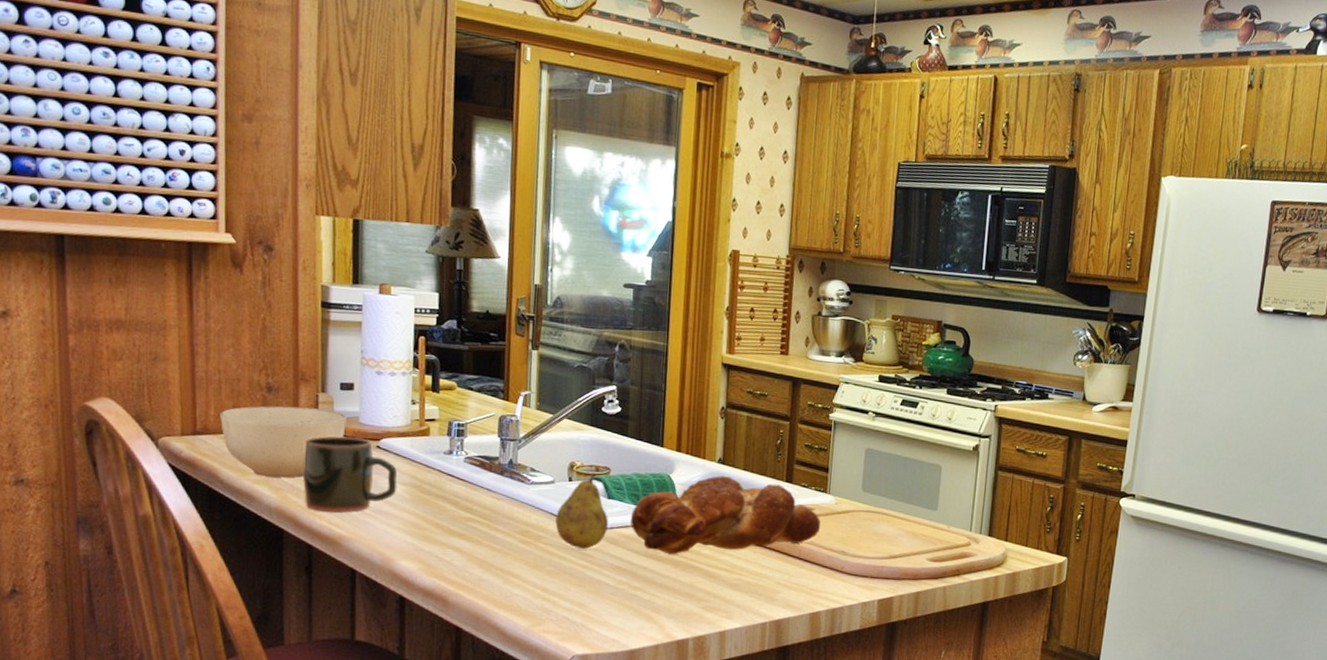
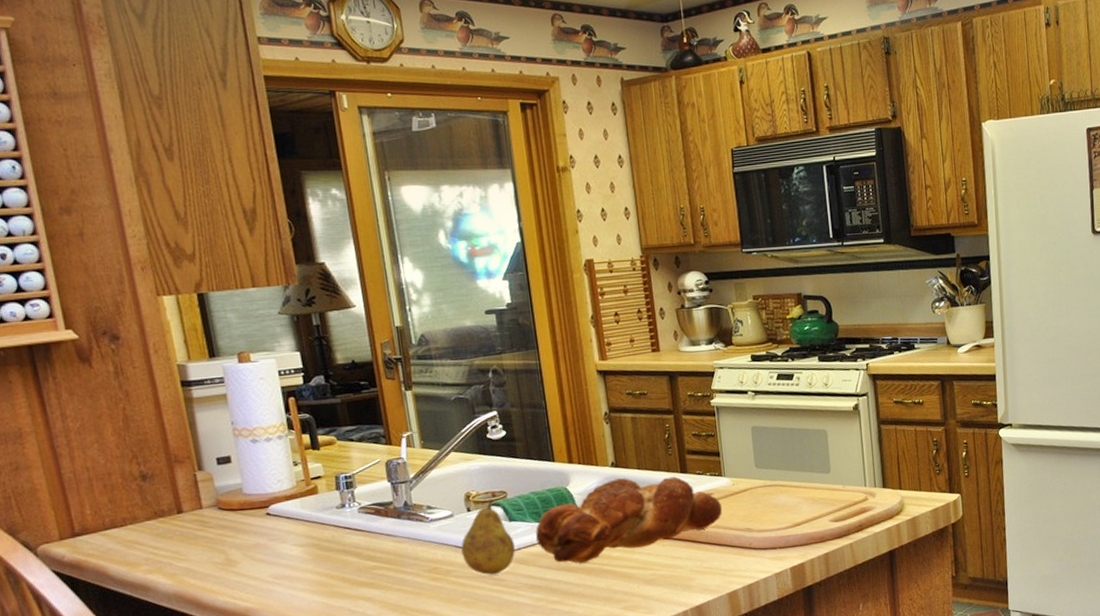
bowl: present [219,405,348,478] -> none [96,486,231,565]
mug: present [302,436,398,512] -> none [191,508,296,588]

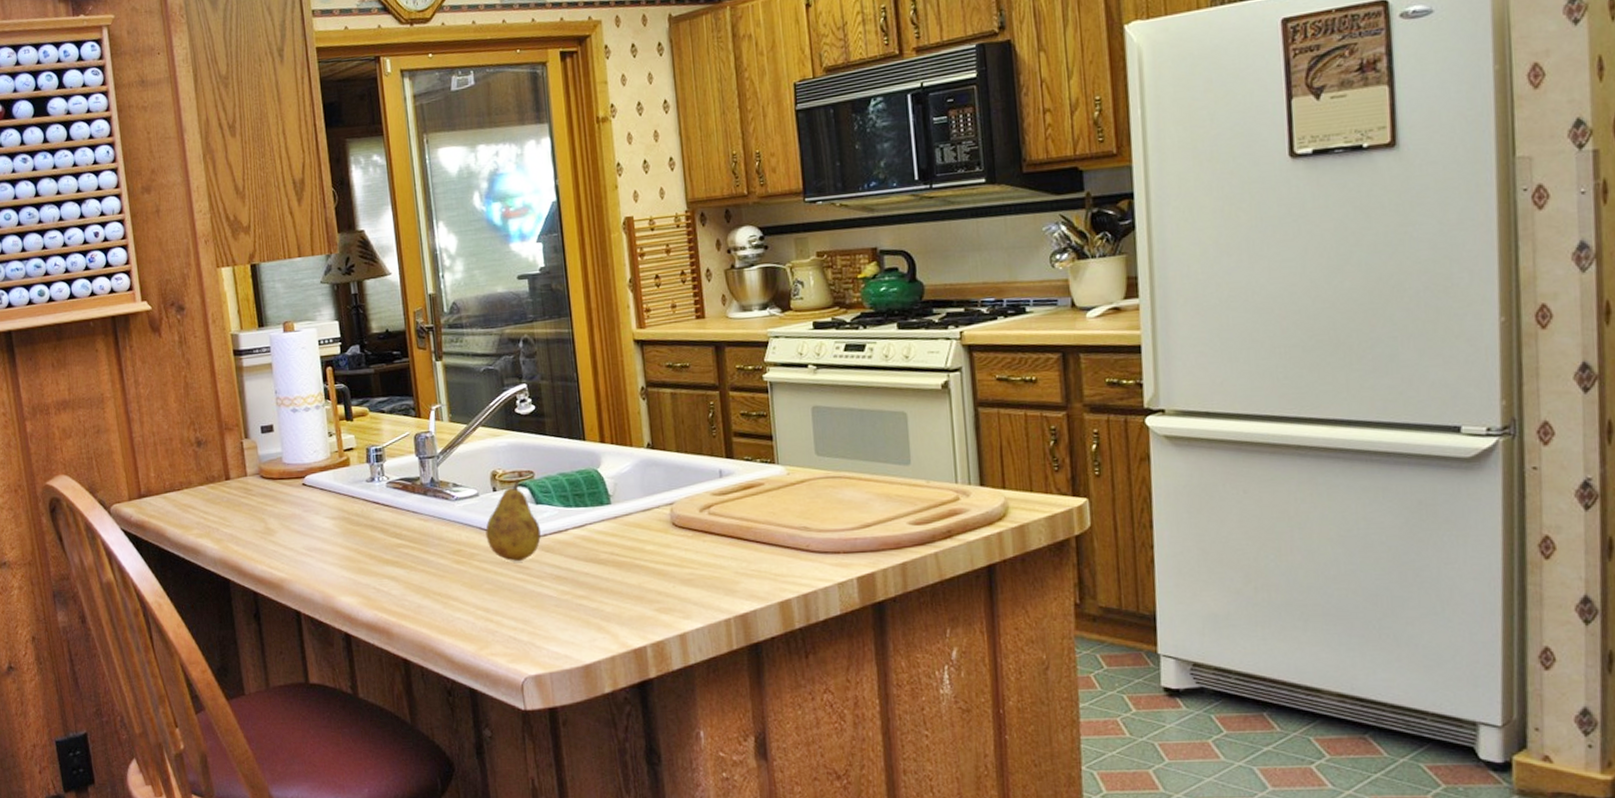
bread loaf: present [535,476,723,564] -> none [562,461,775,556]

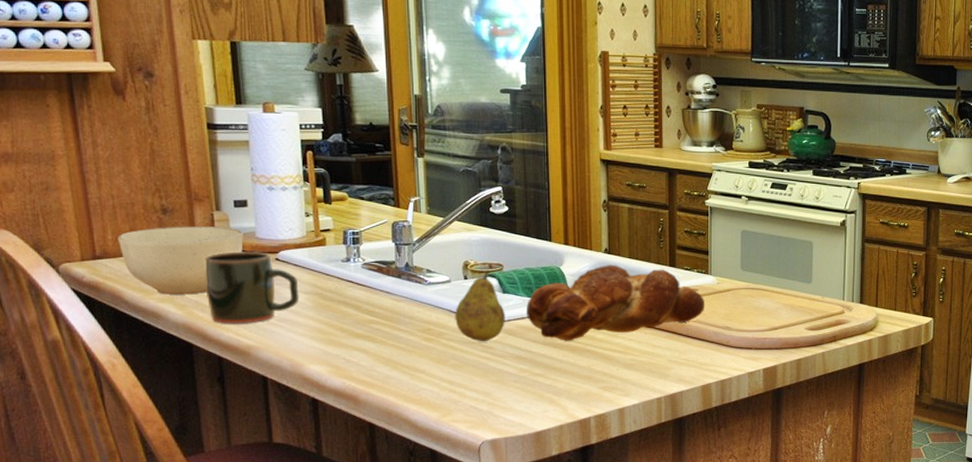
bowl: none [159,454,272,529] -> present [117,226,244,295]
mug: none [236,477,327,556] -> present [204,250,300,324]
bread loaf: none [562,461,775,556] -> present [525,265,705,341]

